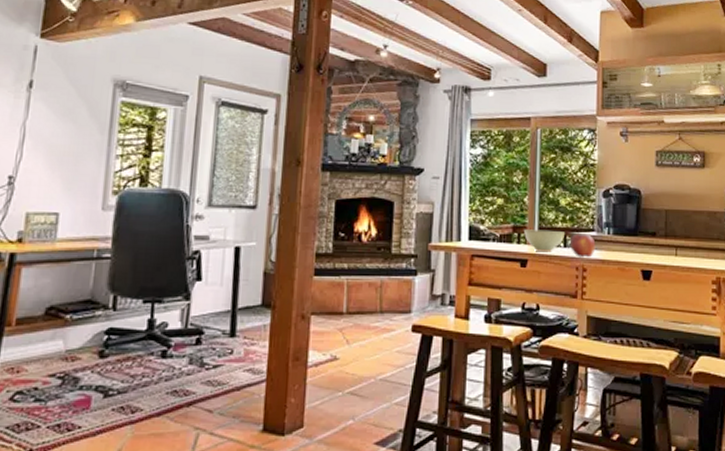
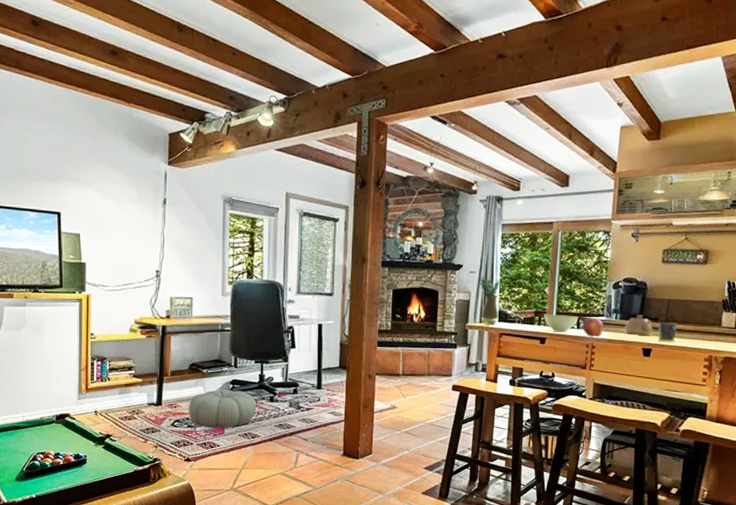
pouf: none [38,343,142,402] -> present [189,390,257,429]
vase: none [444,181,469,246] -> present [479,275,500,326]
teapot: none [619,228,653,255] -> present [624,314,654,336]
mug: none [656,238,678,264] -> present [657,322,677,344]

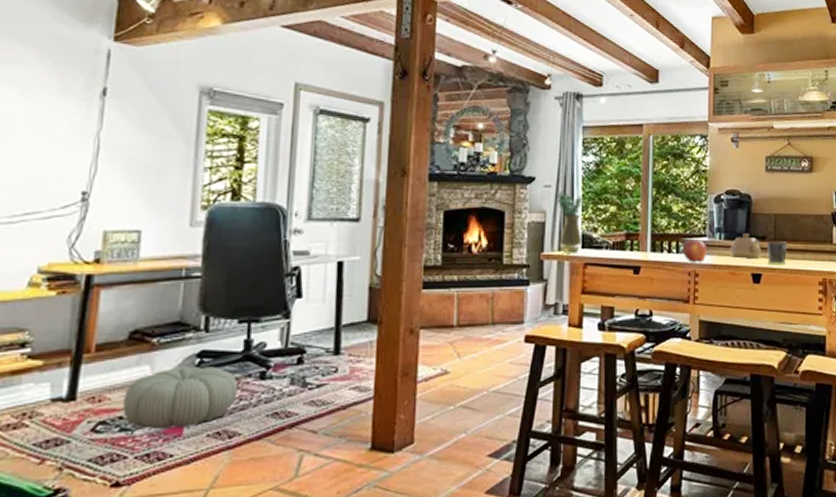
bowl: present [543,314,579,333] -> none [636,236,678,259]

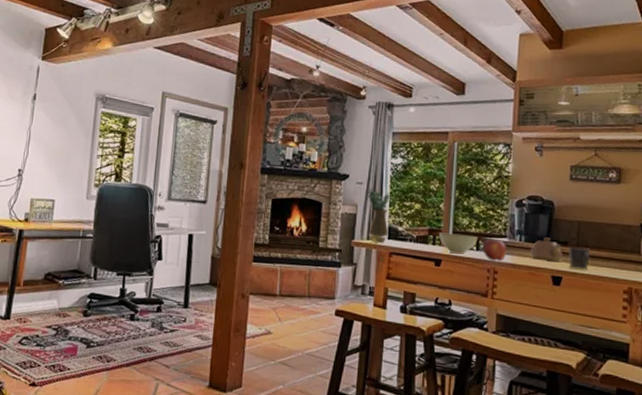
pouf: present [123,366,239,430] -> none [39,304,115,349]
bowl: none [636,236,678,259] -> present [438,232,479,255]

